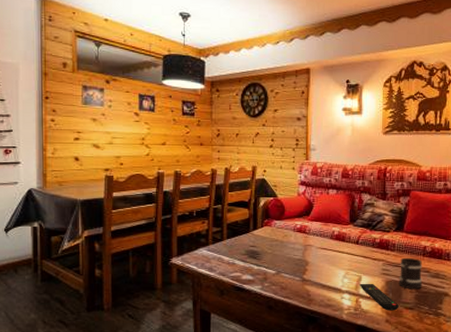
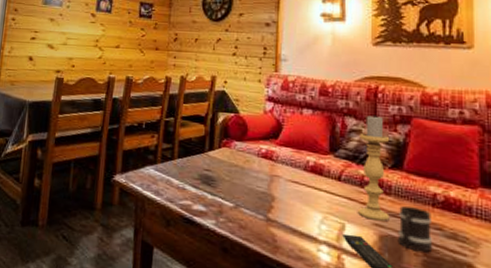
candle holder: none [370,190,394,271] -> present [357,114,390,221]

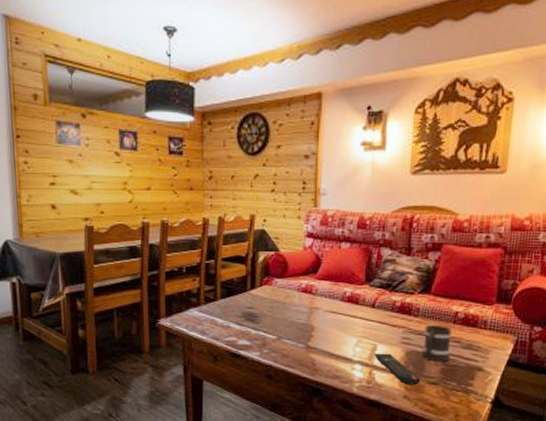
candle holder: present [357,114,390,221] -> none [388,244,420,339]

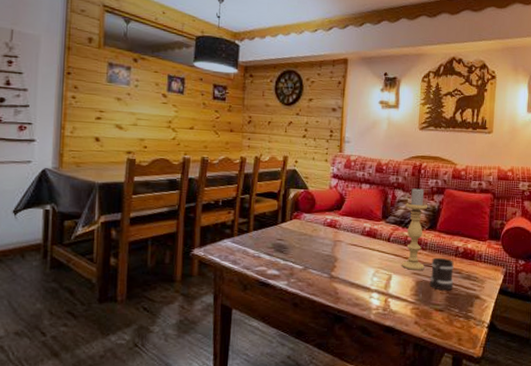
remote control: present [374,353,421,386] -> none [389,282,429,312]
candle holder: none [388,244,420,339] -> present [401,187,427,270]

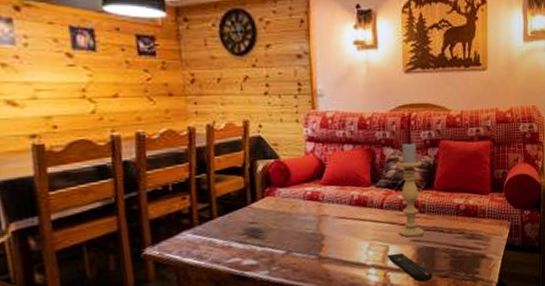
remote control: none [389,282,429,312] -> present [387,252,433,282]
mug: present [429,257,454,291] -> none [431,218,458,255]

